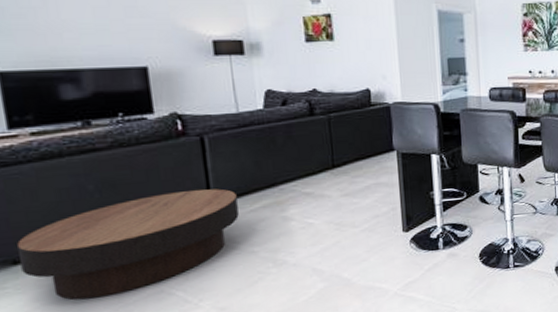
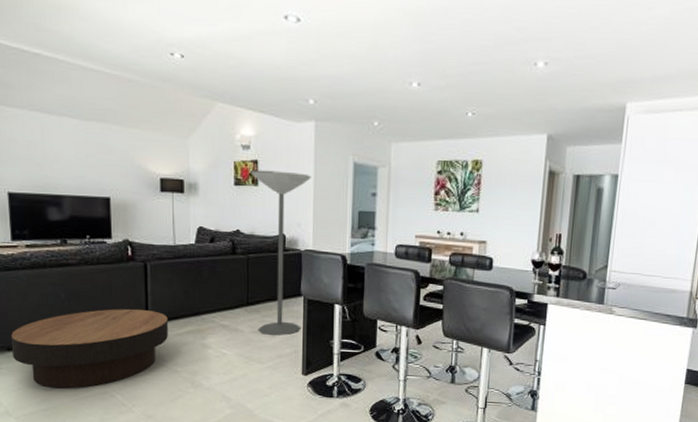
floor lamp: none [323,23,398,197] -> present [250,169,311,336]

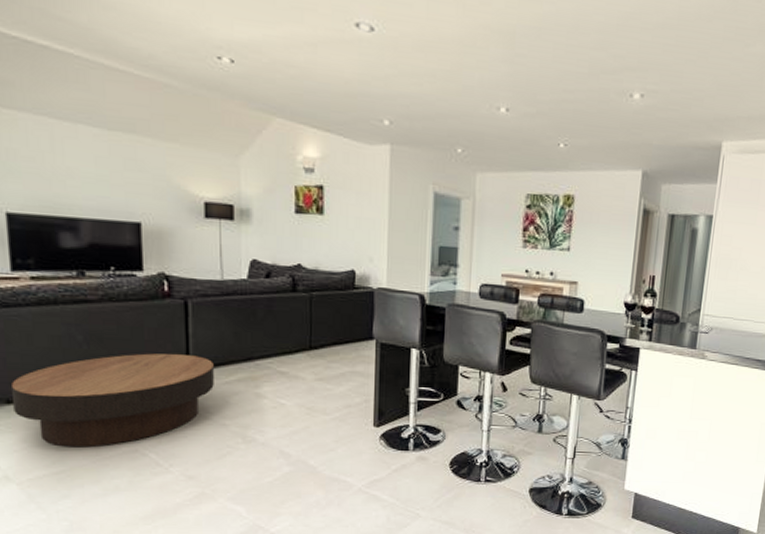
floor lamp: present [250,169,311,336] -> none [314,196,386,384]

